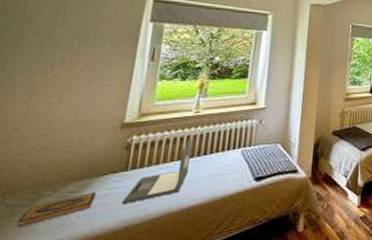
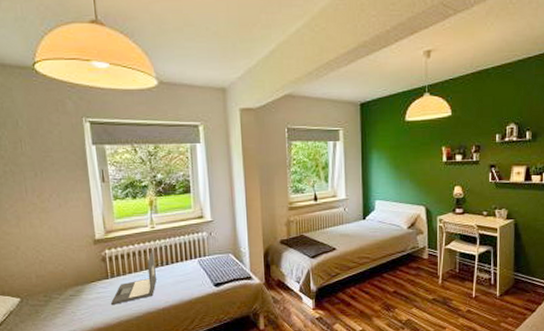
hardback book: present [16,191,97,227] -> none [41,295,91,320]

